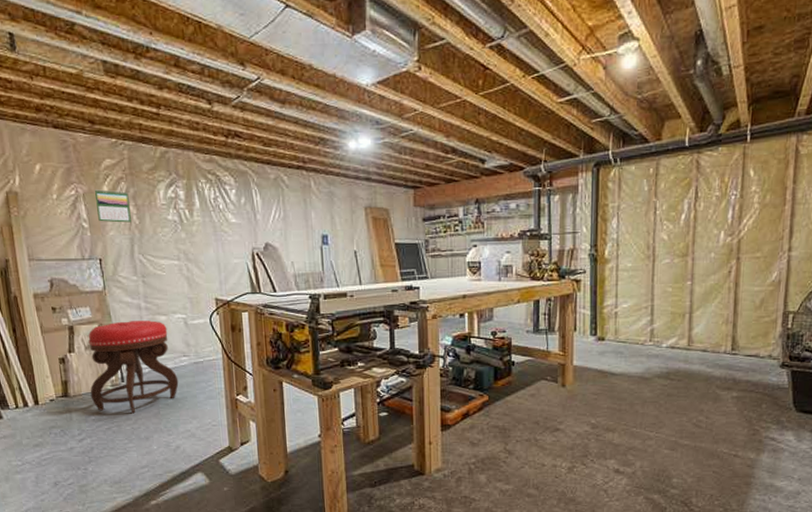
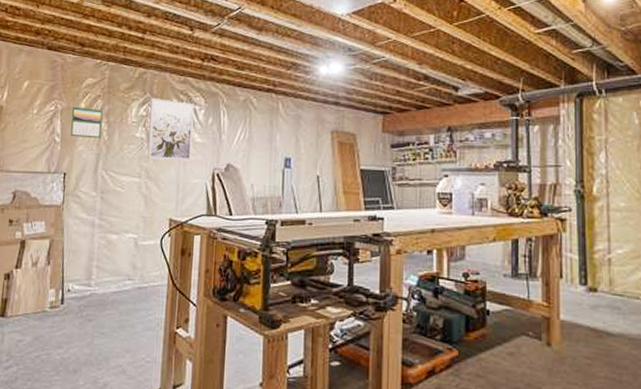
stool: present [88,320,179,414] -> none [27,238,119,341]
wall art: none [178,178,229,242] -> present [147,97,194,162]

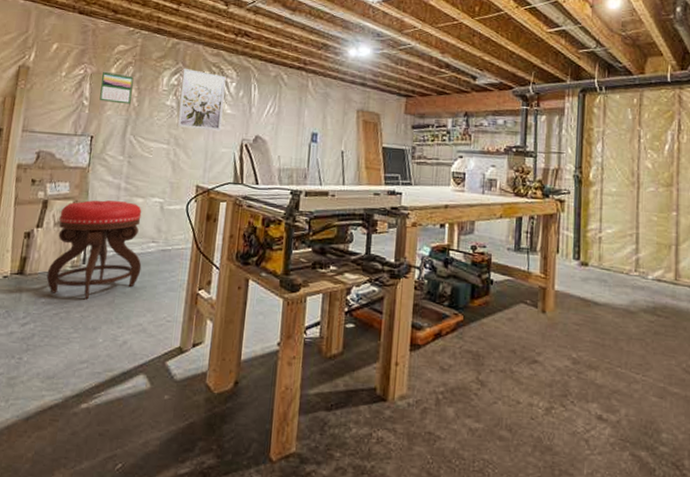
stool: none [27,238,119,341] -> present [46,200,142,300]

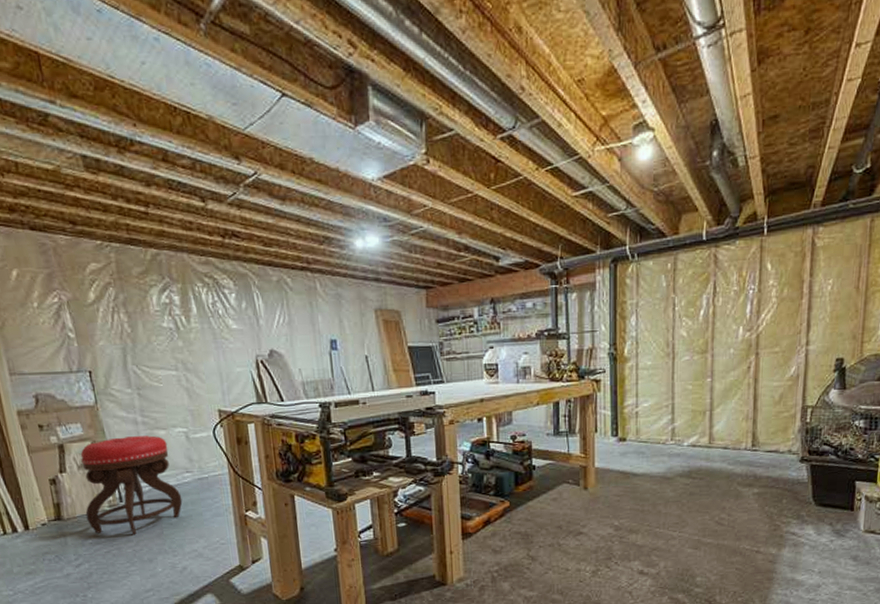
calendar: present [99,71,134,104] -> none [80,296,123,332]
wall art: present [177,68,226,132] -> none [172,282,230,351]

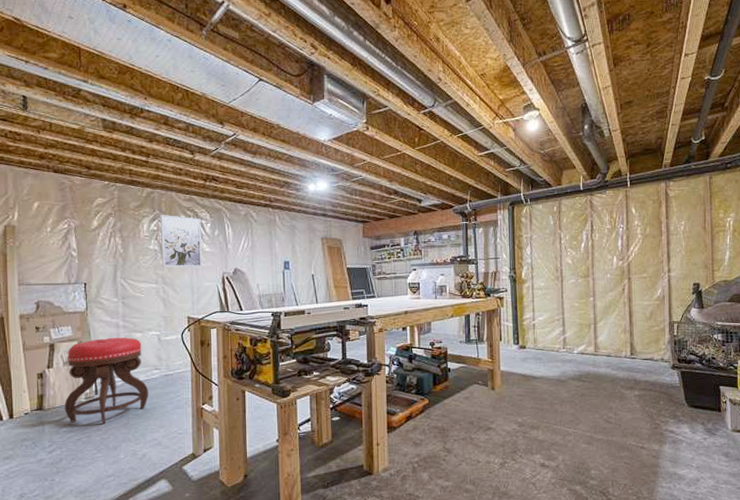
wall art: none [172,282,230,351] -> present [160,214,202,268]

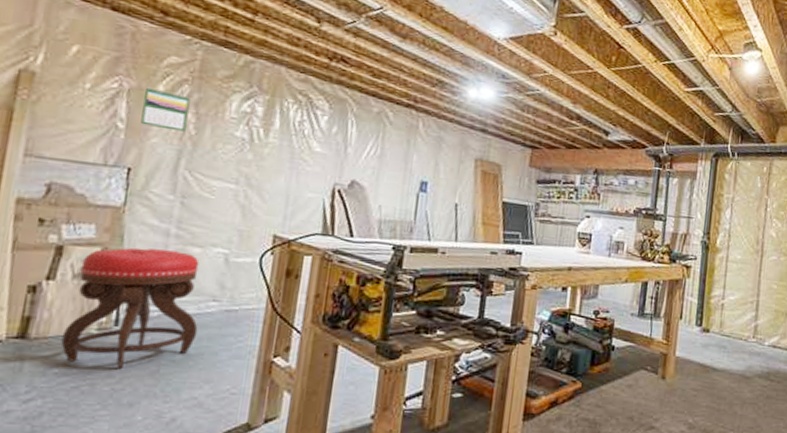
calendar: none [86,223,116,252] -> present [141,87,190,132]
wall art: present [160,214,202,268] -> none [249,92,316,173]

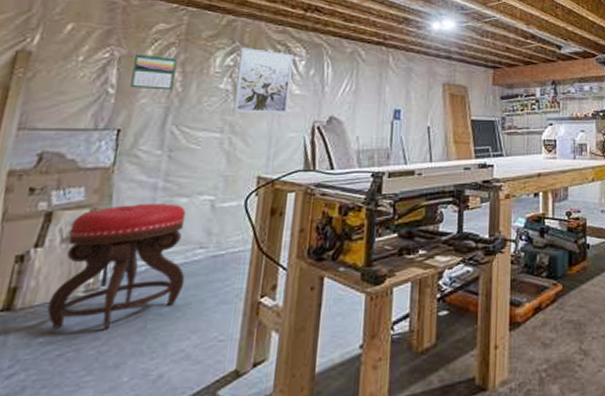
wall art: none [249,92,316,173] -> present [232,47,294,114]

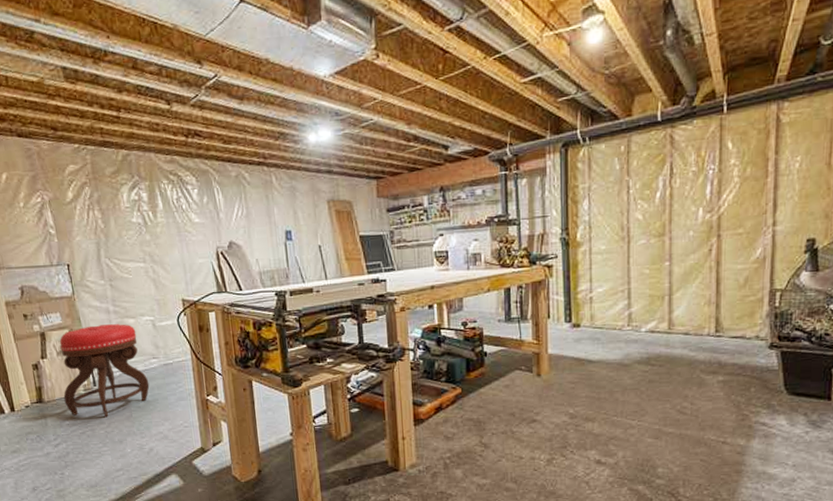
calendar: present [130,53,177,90] -> none [60,195,97,228]
wall art: present [232,47,294,114] -> none [140,180,193,244]

